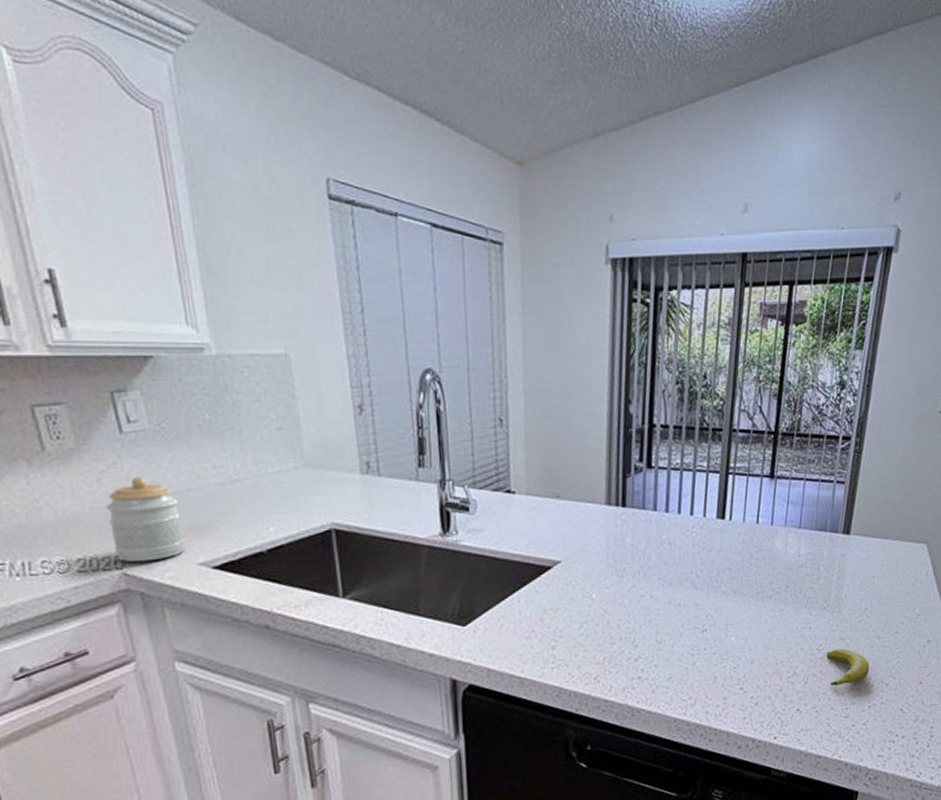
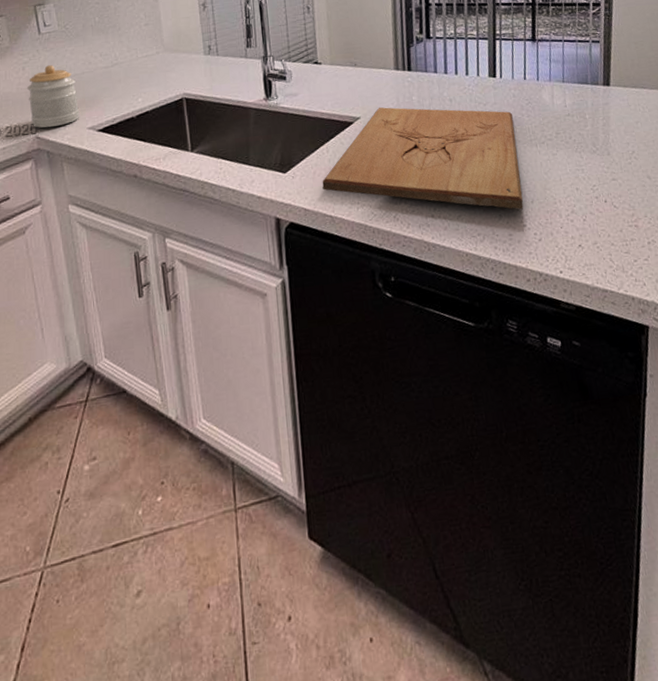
cutting board: none [510,550,742,672] -> present [322,107,524,210]
banana: present [826,648,870,687] -> none [600,188,645,224]

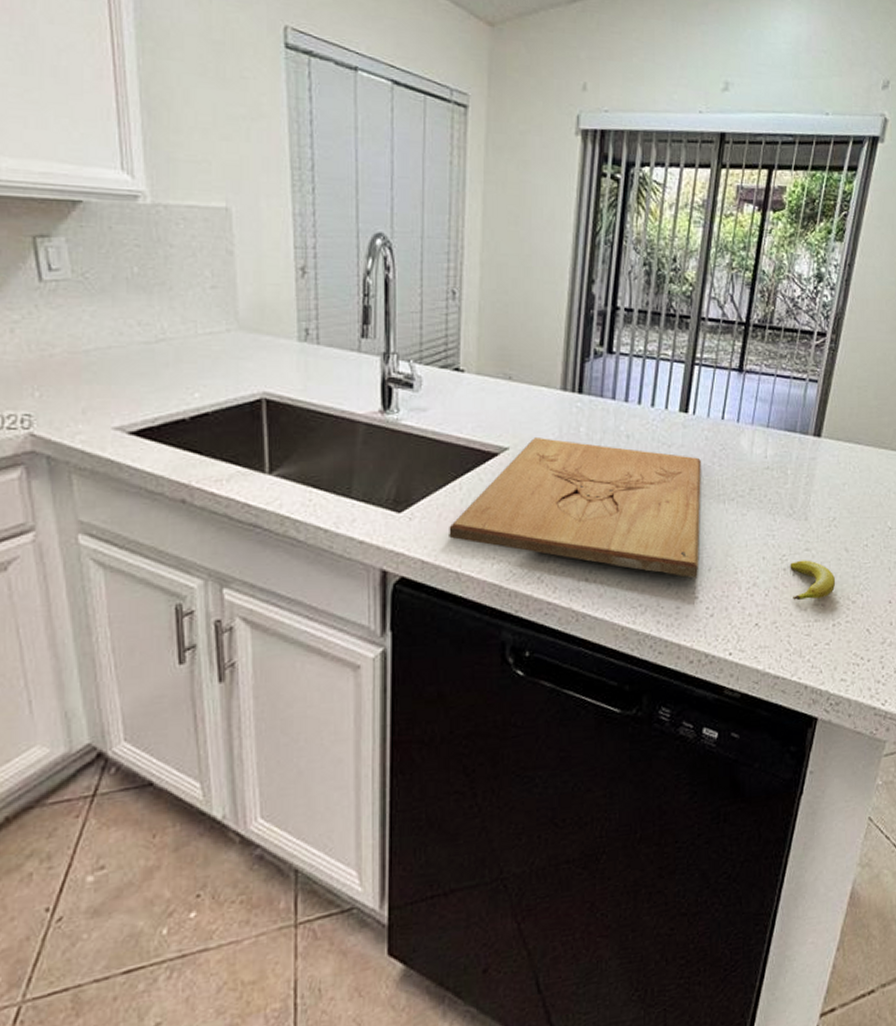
jar: present [26,65,80,128] -> none [16,330,102,423]
banana: none [600,188,645,224] -> present [790,560,836,601]

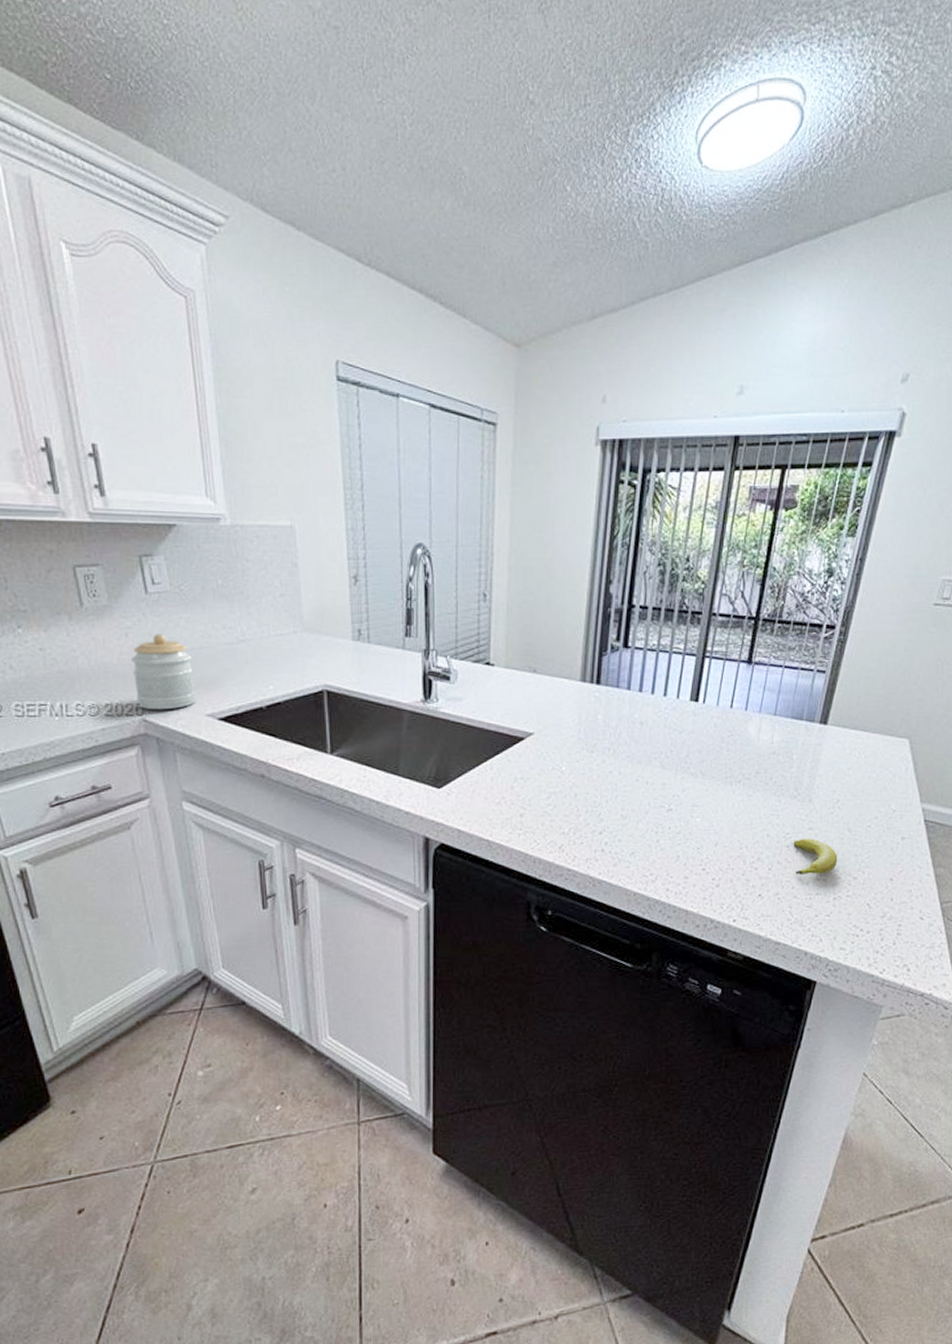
jar: none [16,330,102,423] -> present [130,634,197,710]
cutting board: present [449,438,701,579] -> none [481,724,710,852]

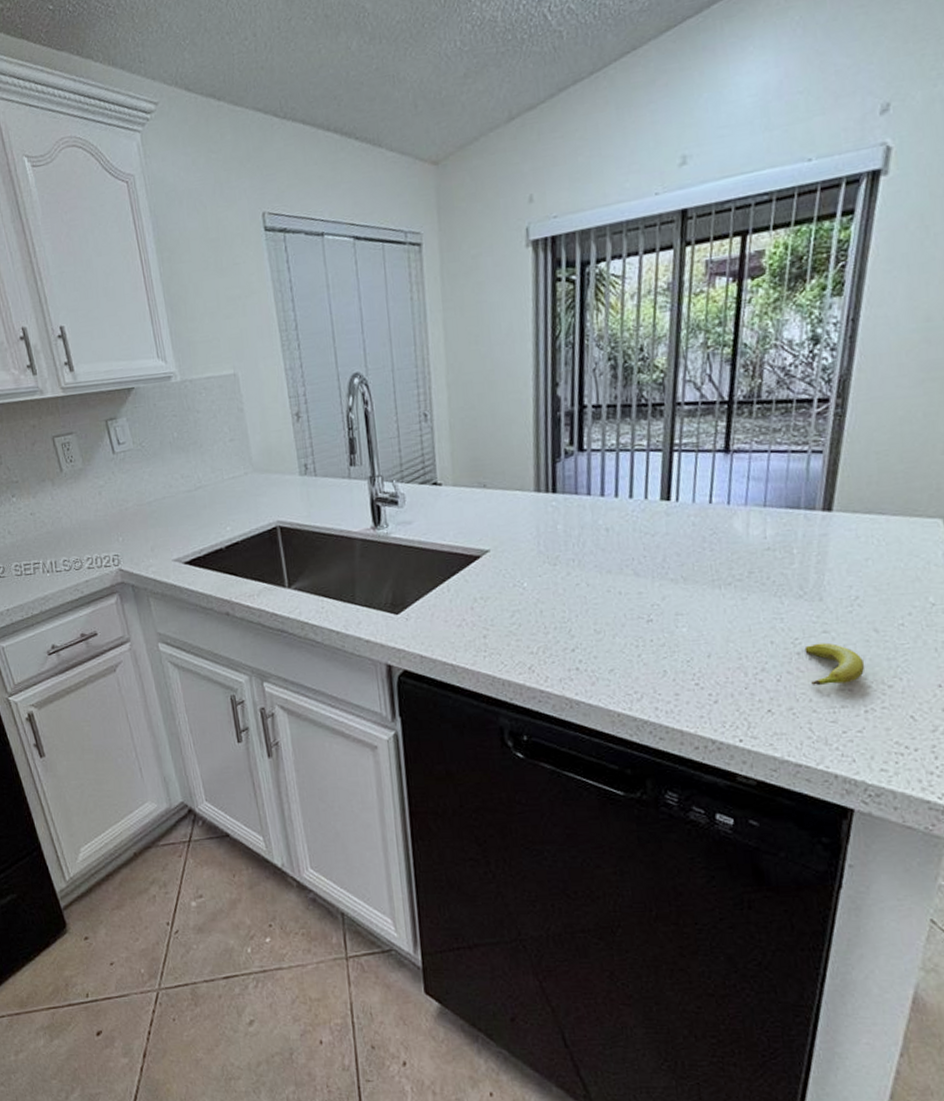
jar: present [130,634,197,710] -> none [105,489,164,560]

